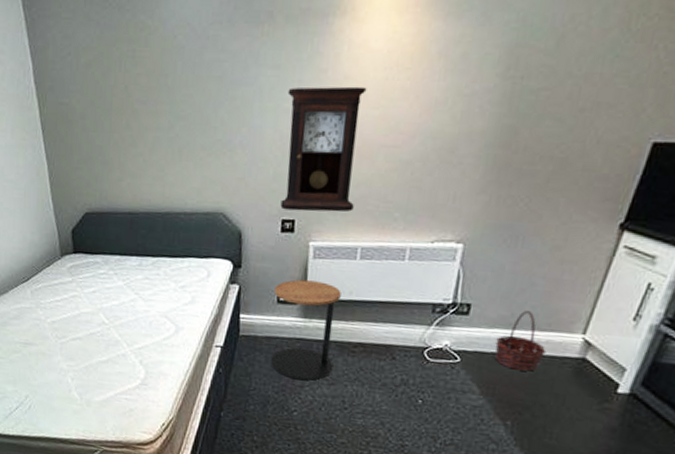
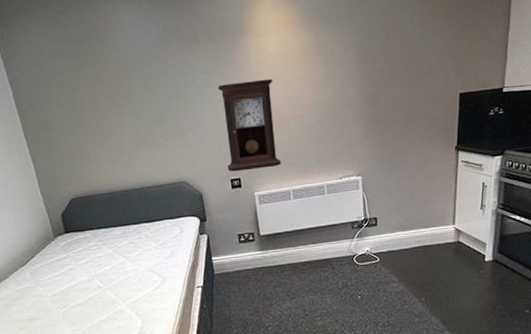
side table: present [270,279,341,381] -> none [235,220,291,301]
basket: present [494,311,546,371] -> none [399,215,434,259]

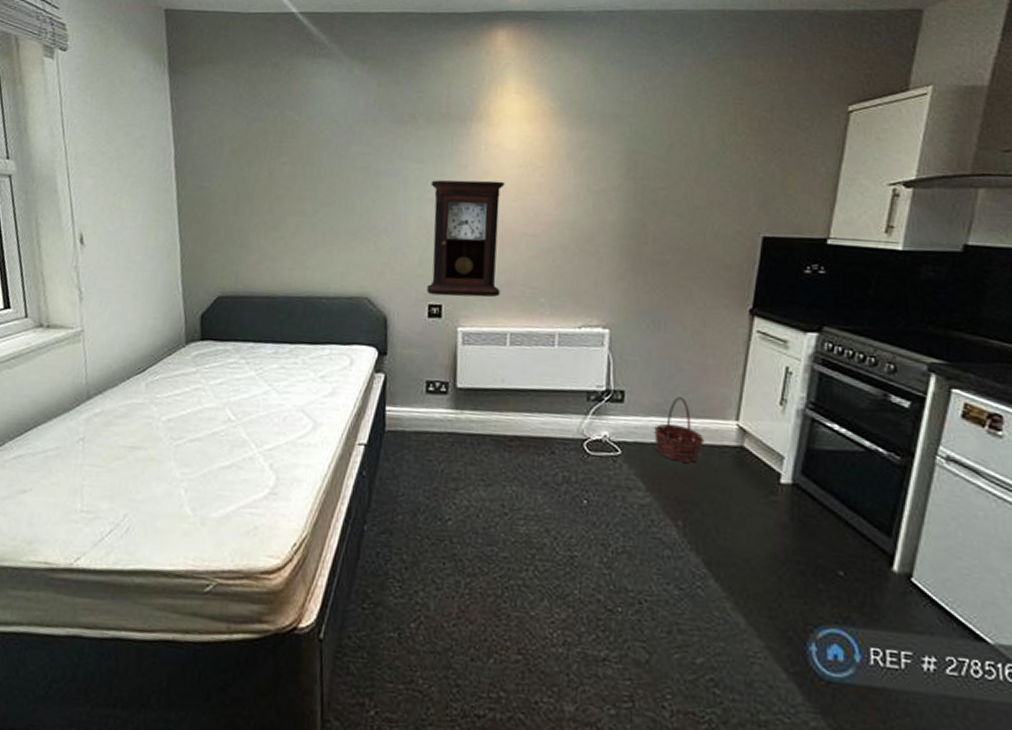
basket: none [399,215,434,259] -> present [654,397,705,463]

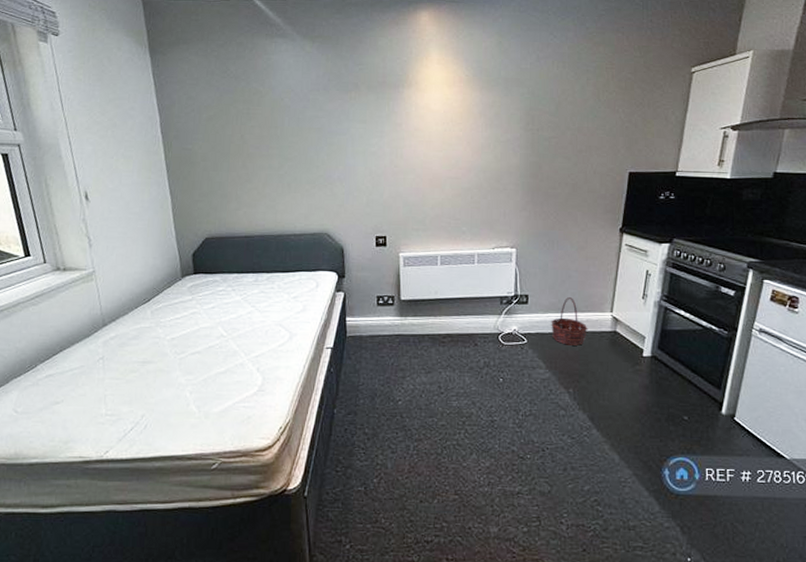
pendulum clock: present [426,180,505,298] -> none [373,135,432,229]

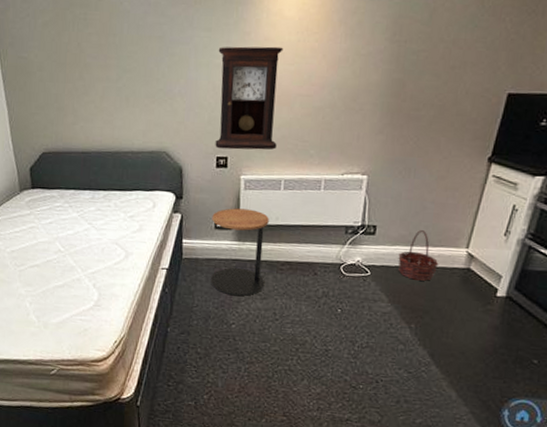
pendulum clock: none [373,135,432,229] -> present [215,46,284,150]
side table: none [374,284,429,372] -> present [210,208,269,297]

